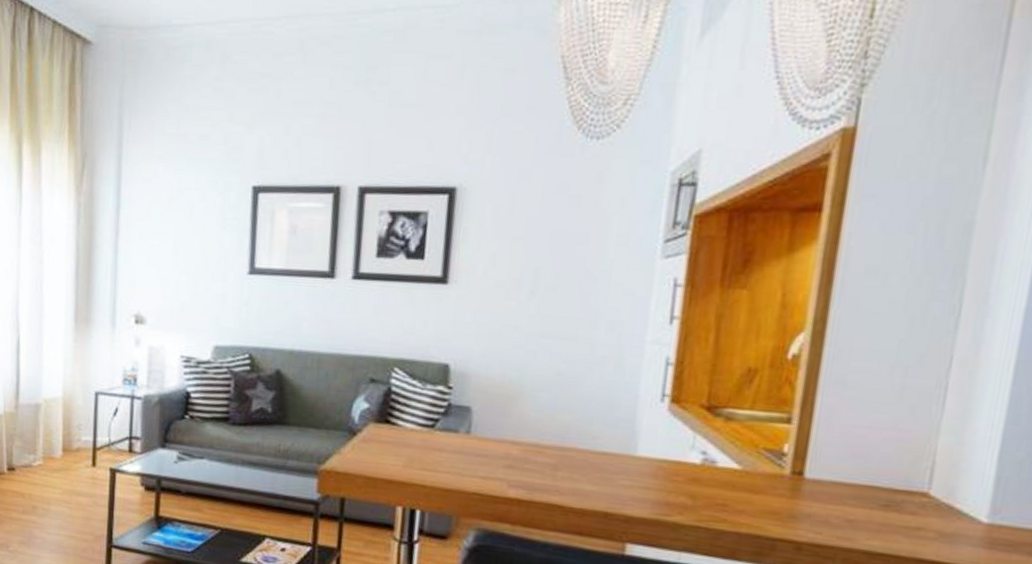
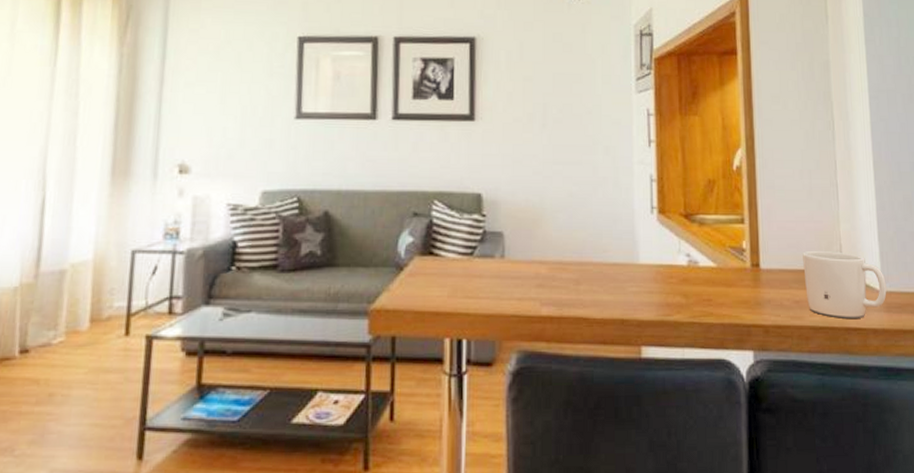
mug: none [865,464,997,551] -> present [803,250,887,320]

